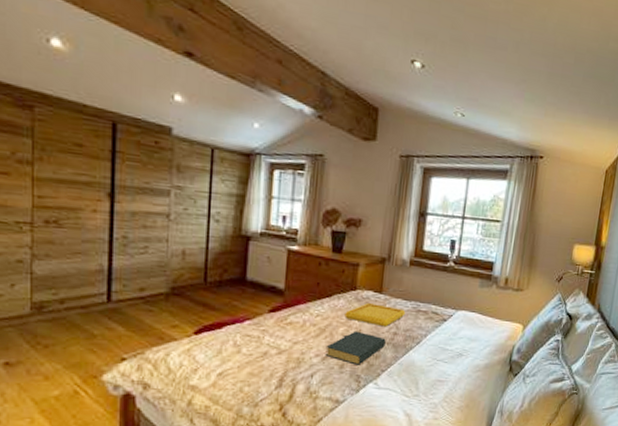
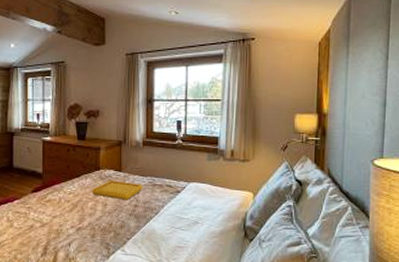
hardback book: present [325,331,386,365] -> none [79,205,128,234]

